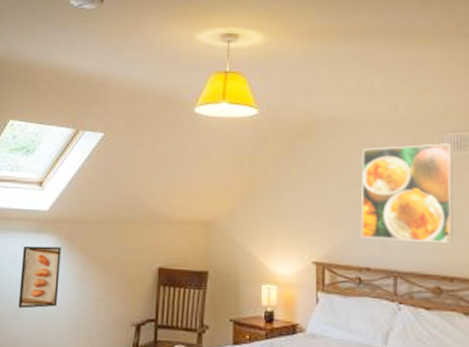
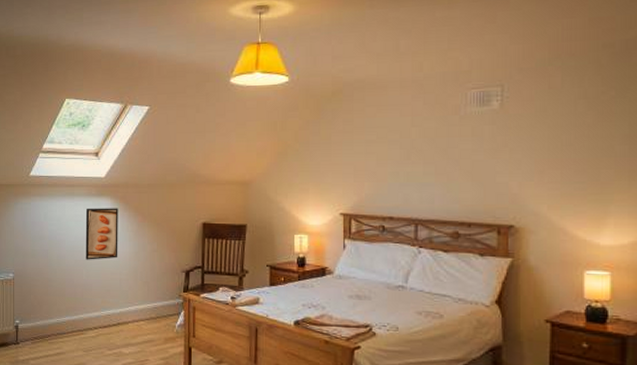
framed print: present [360,143,454,243] -> none [385,99,475,192]

